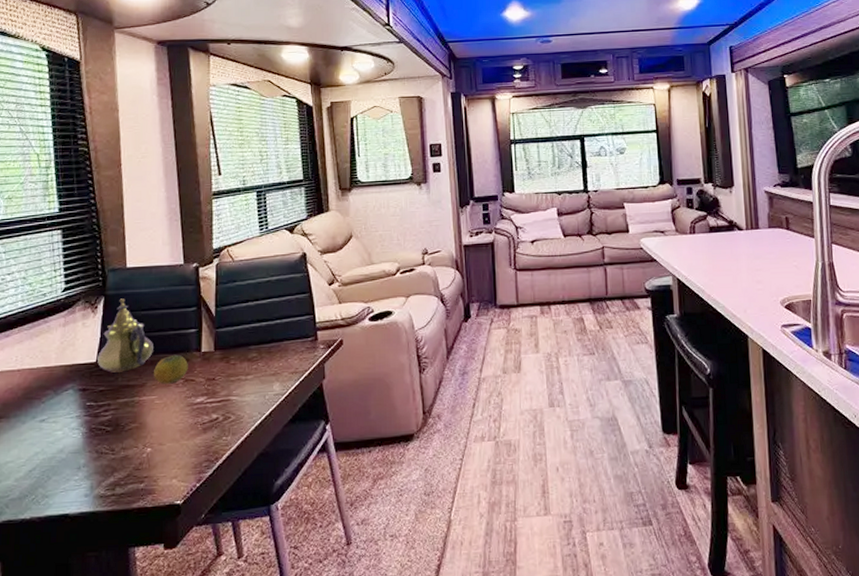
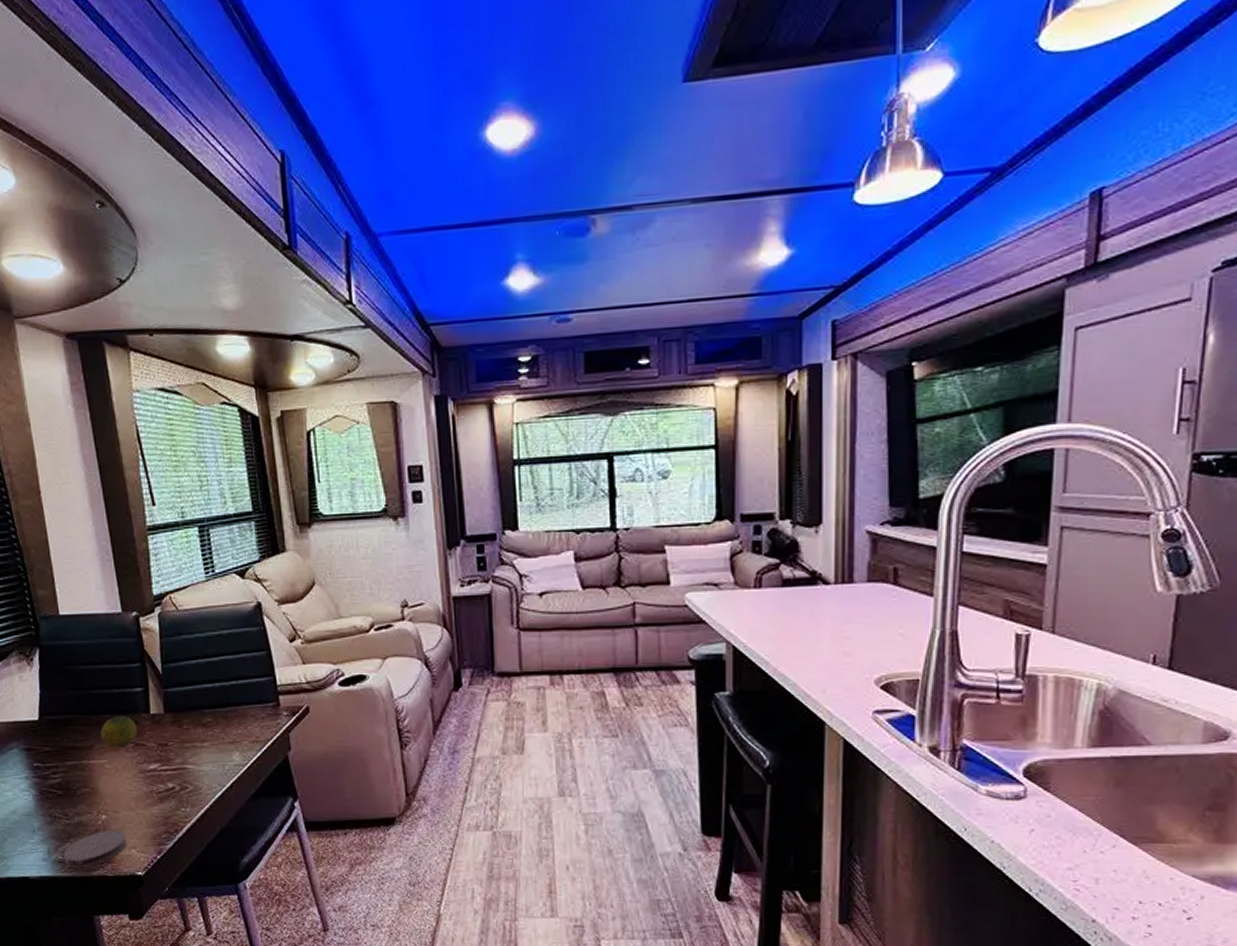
teapot: present [97,298,153,373] -> none [39,650,98,732]
coaster: none [105,461,169,502] -> present [63,830,127,868]

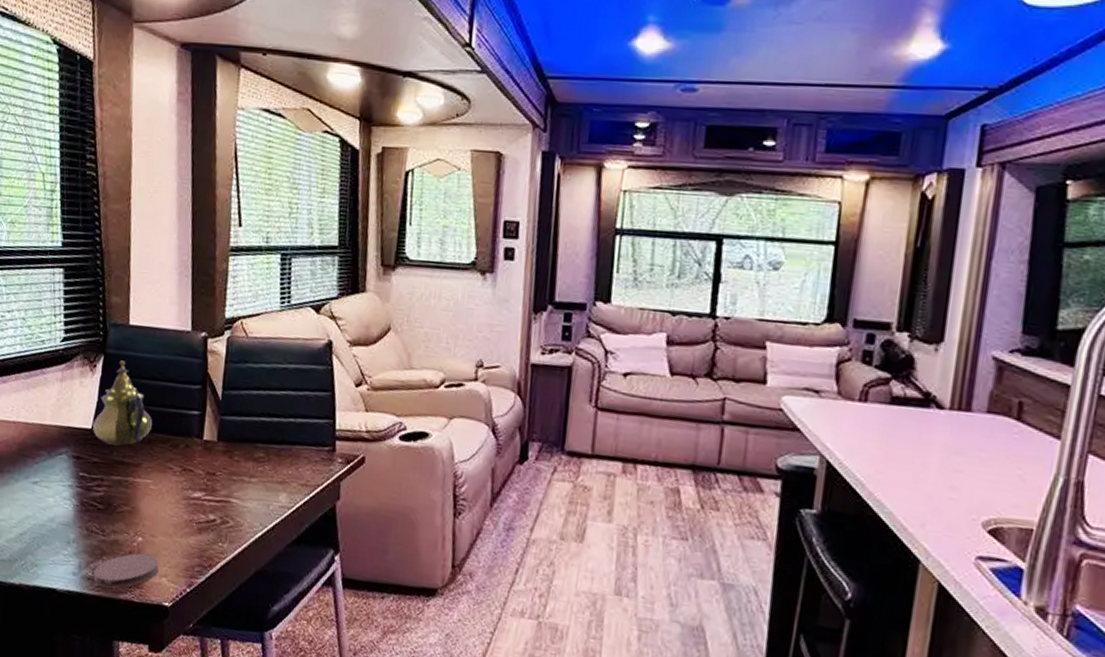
teapot: none [39,650,98,732] -> present [93,360,152,446]
fruit: present [101,715,137,748] -> none [150,436,188,470]

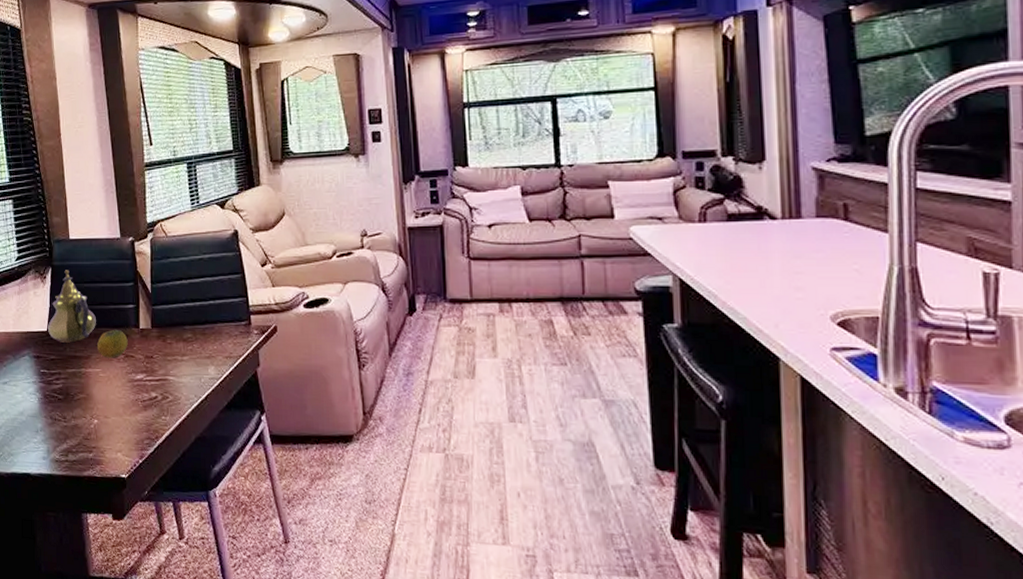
coaster: present [93,553,159,589] -> none [60,433,114,468]
fruit: none [150,436,188,470] -> present [97,329,128,358]

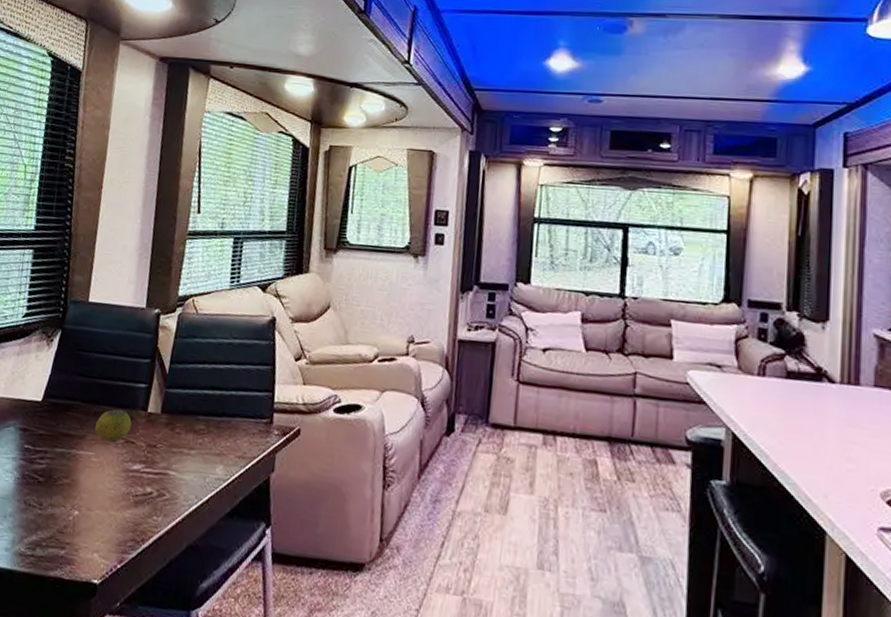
teapot: present [48,270,96,343] -> none [42,335,101,418]

